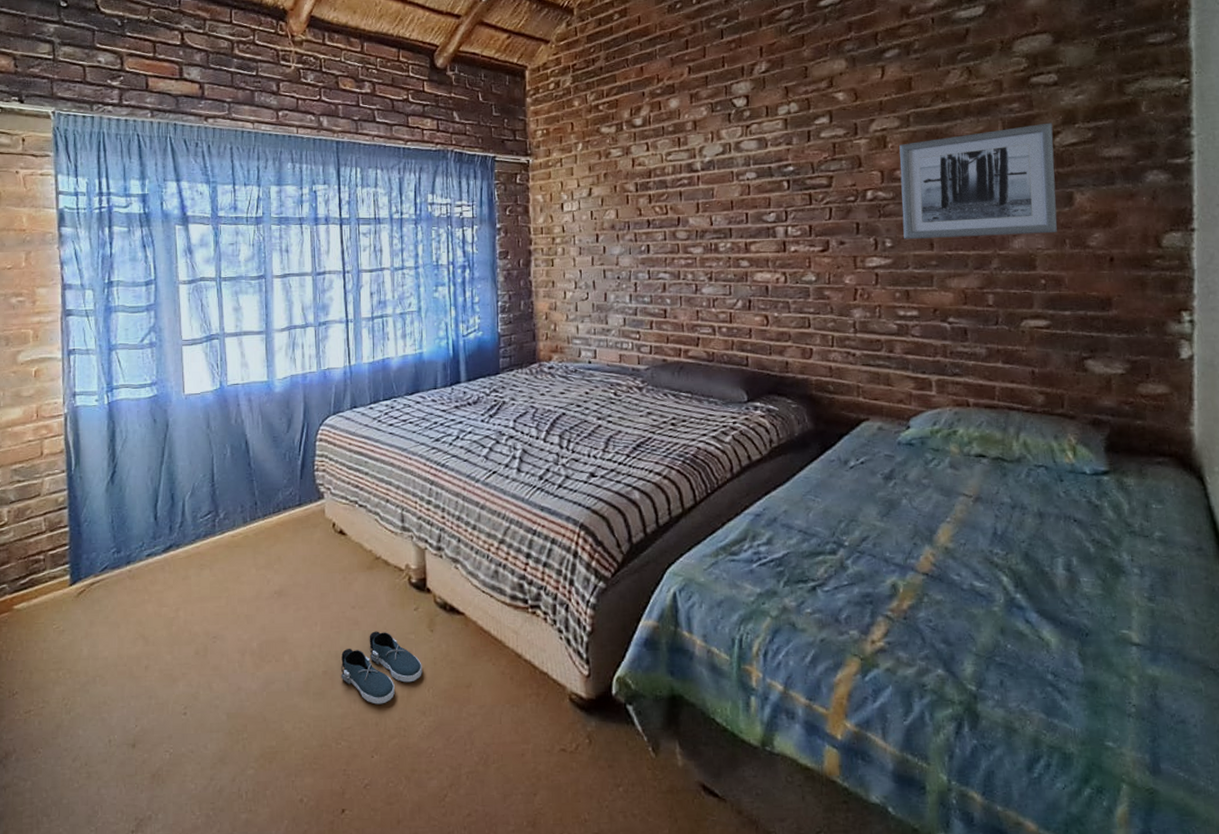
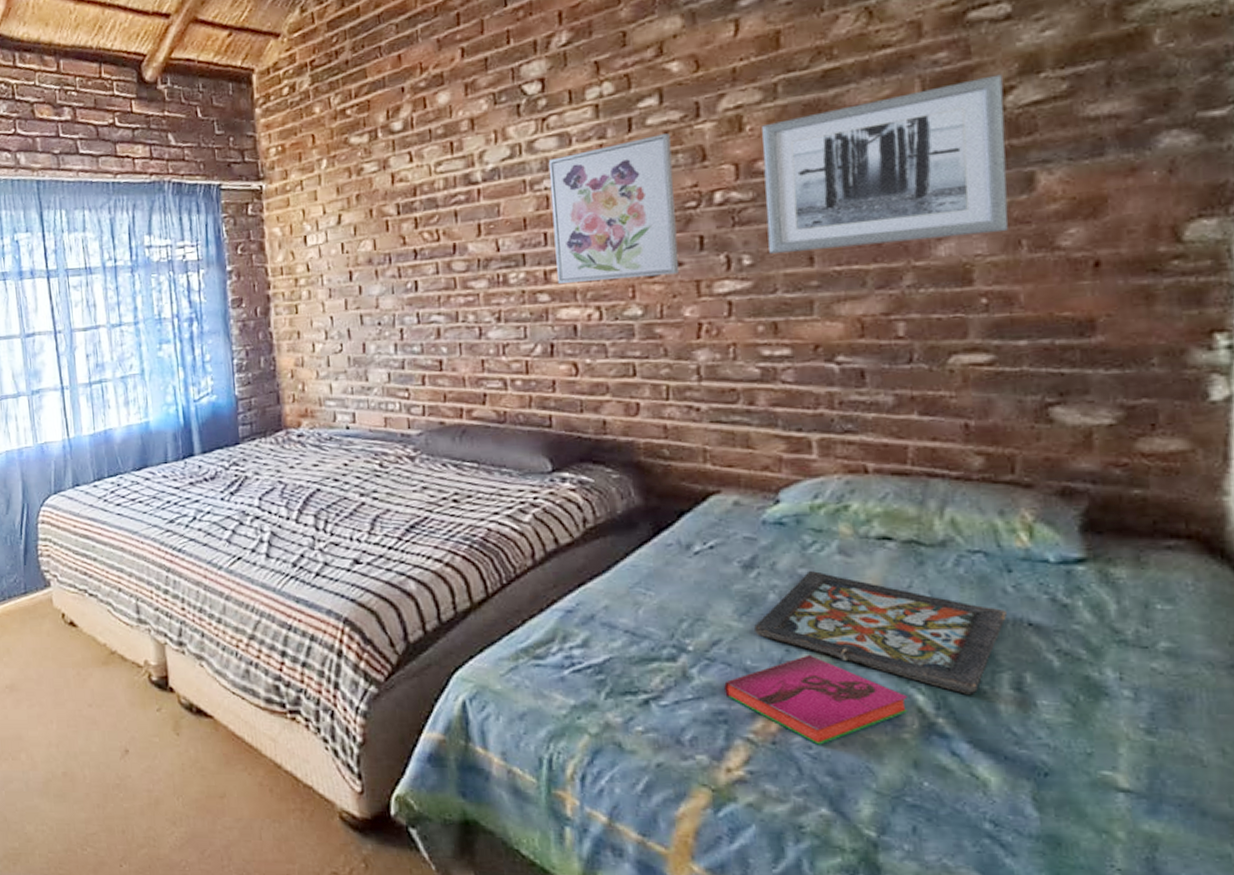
shoe: present [340,631,422,705] -> none [80,732,170,811]
wall art: none [750,145,842,254] -> present [548,133,680,285]
hardback book: none [870,547,997,619] -> present [724,654,908,745]
decorative tray: none [892,481,1060,575] -> present [754,571,1007,694]

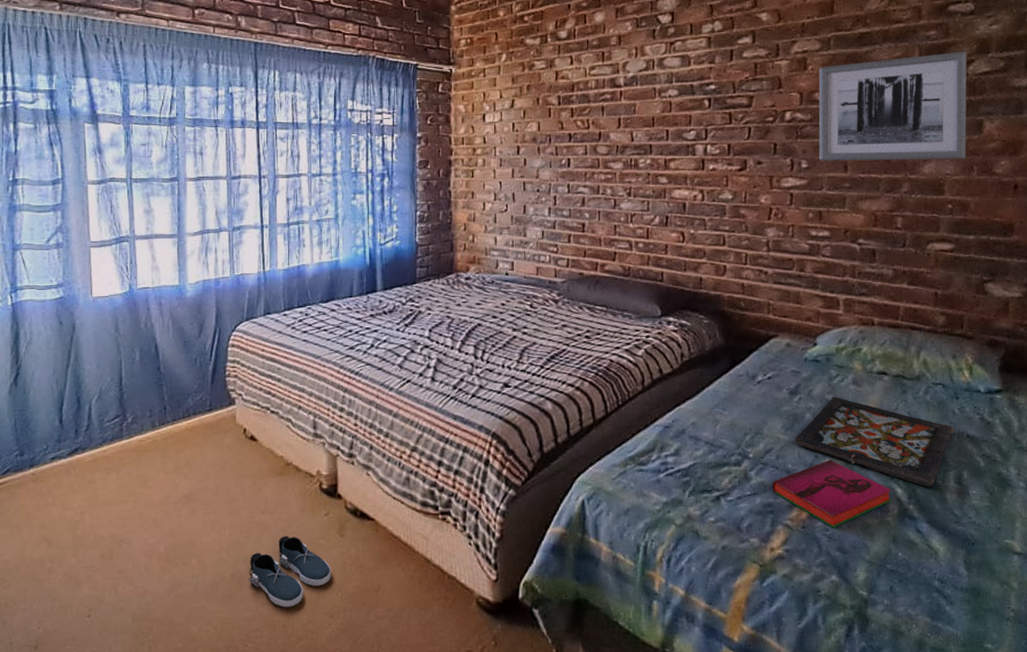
shoe: none [80,732,170,811] -> present [249,536,331,608]
wall art: present [548,133,680,285] -> none [673,65,759,171]

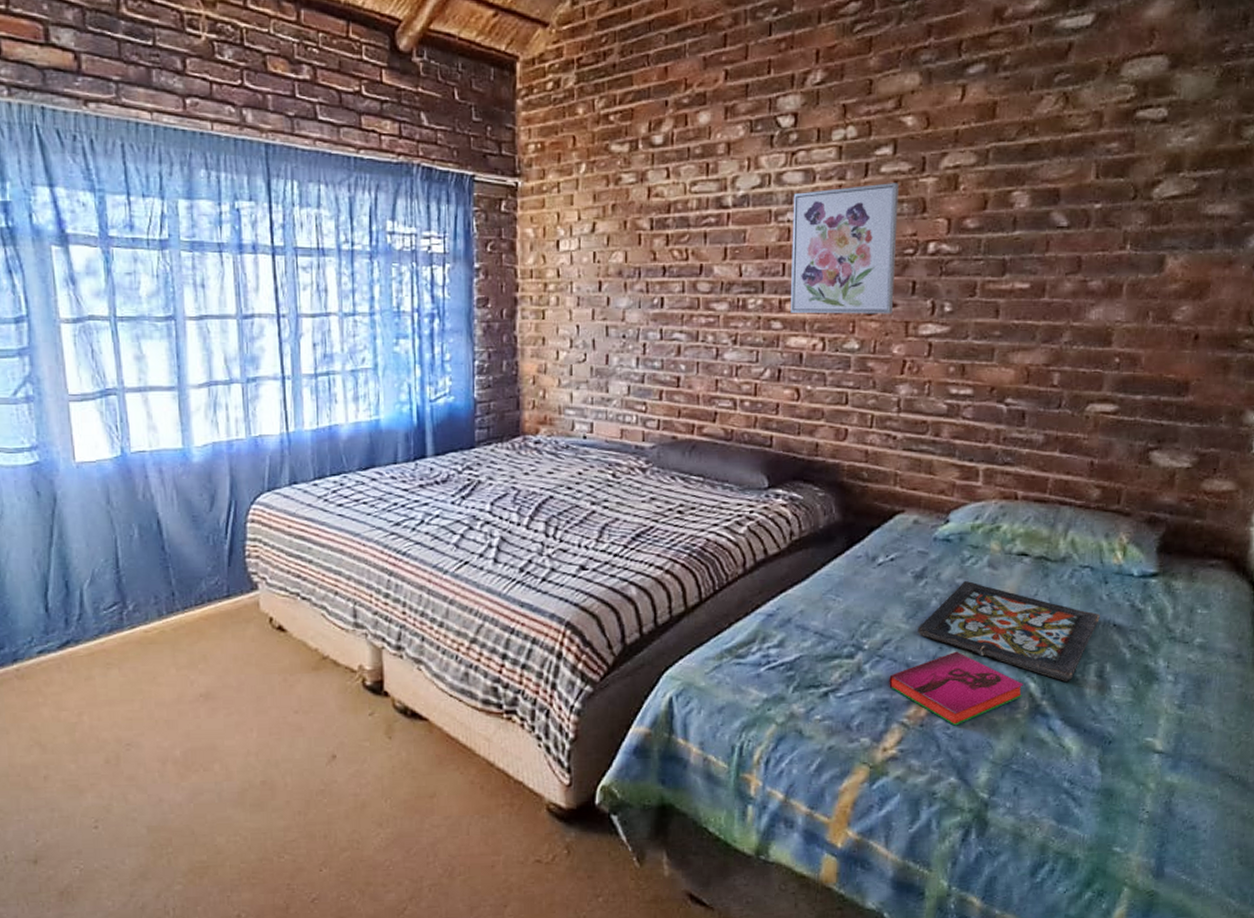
shoe: present [249,536,331,608] -> none [282,738,379,816]
wall art: none [673,65,759,171] -> present [791,183,899,314]
wall art: present [818,51,967,161] -> none [966,169,1154,304]

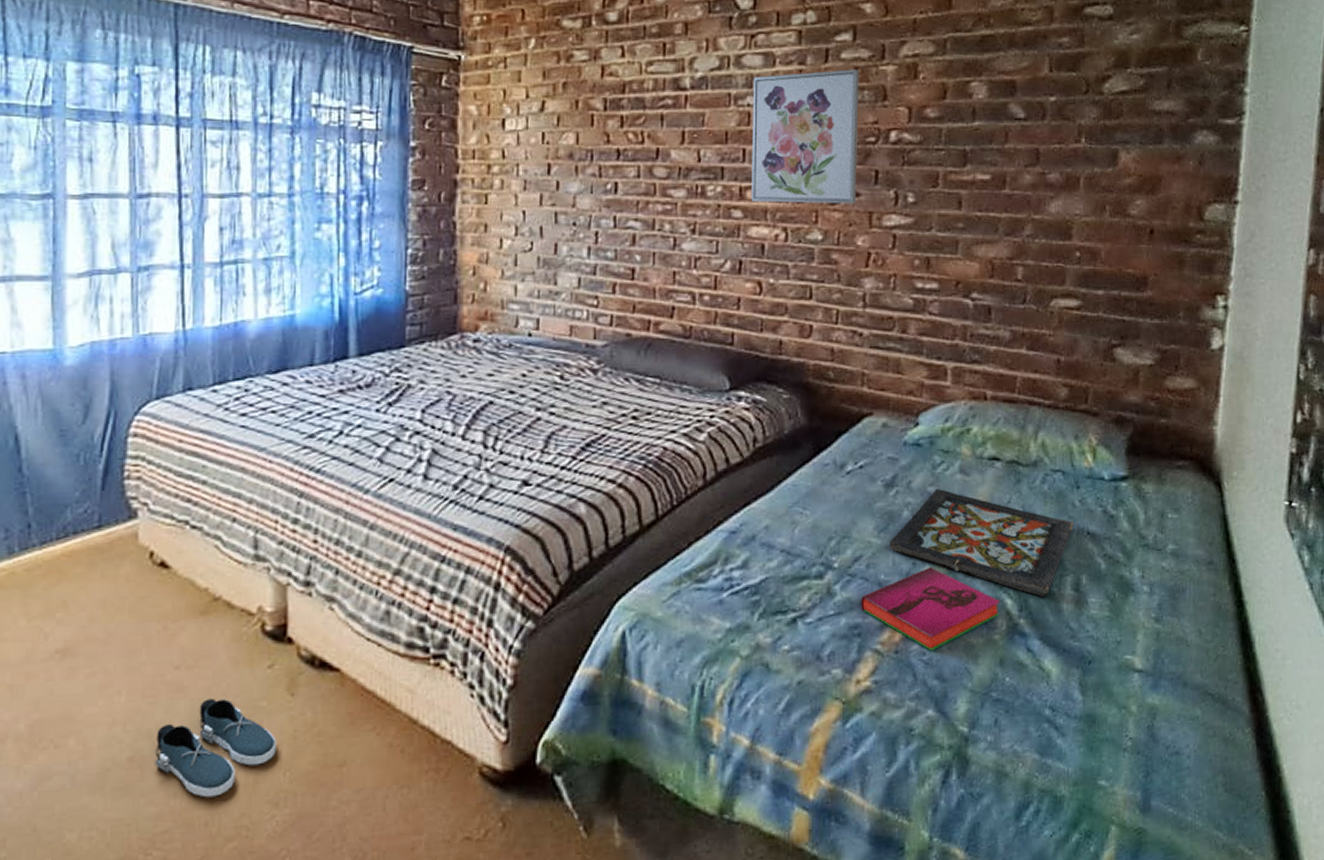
shoe: none [282,738,379,816] -> present [154,698,277,798]

